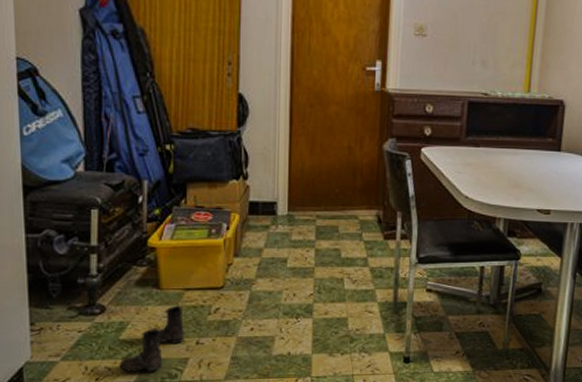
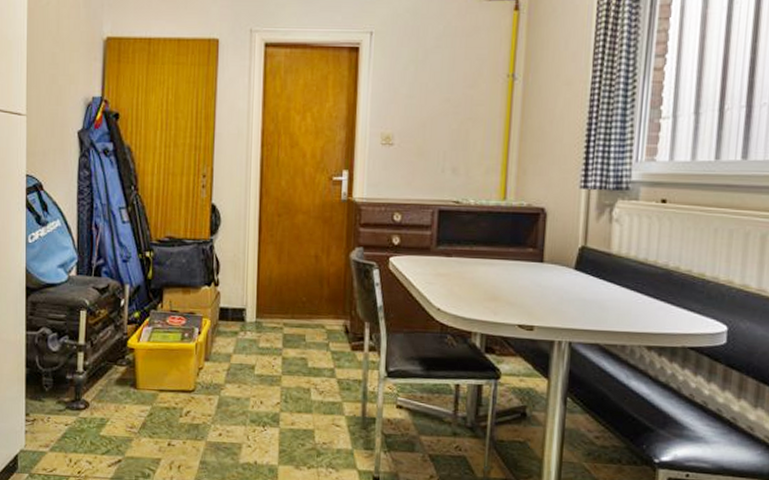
boots: present [119,305,184,372] -> none [99,405,157,469]

